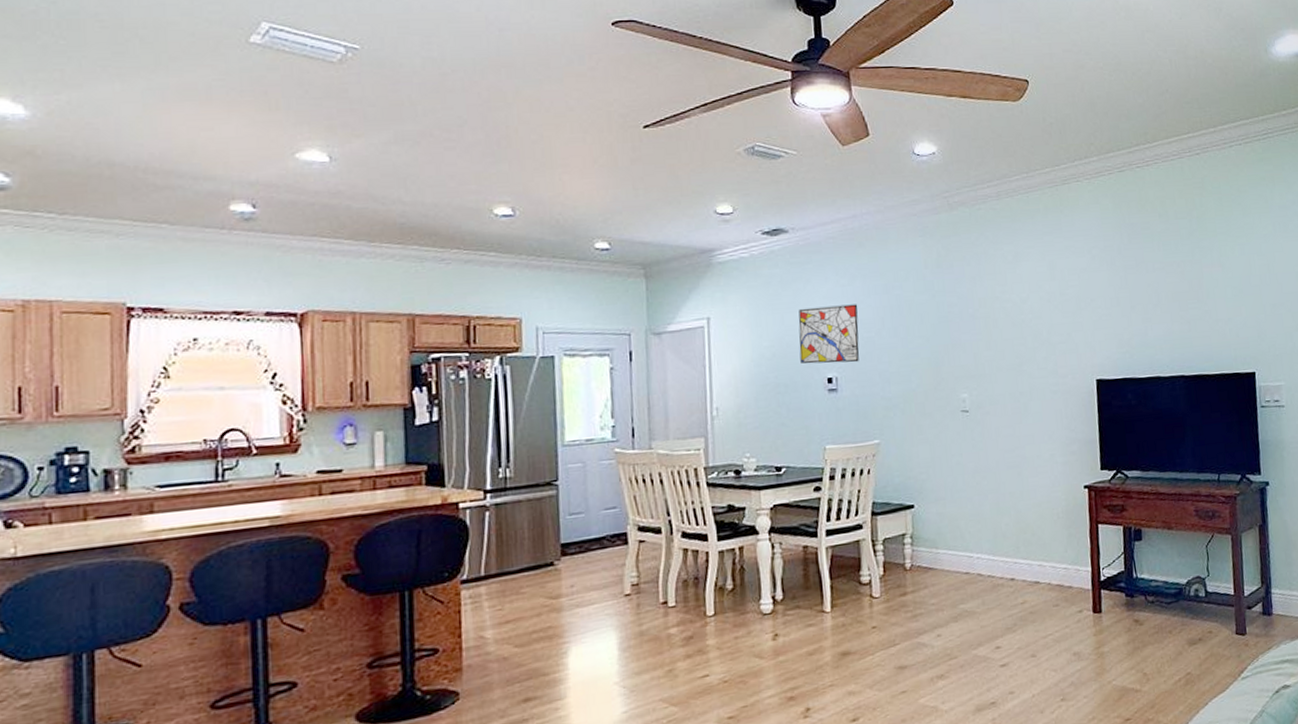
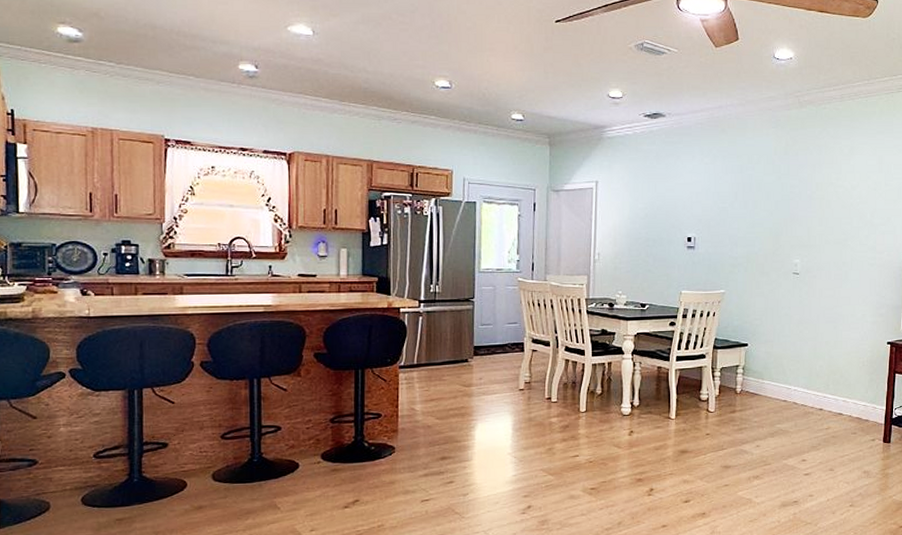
wall art: present [798,304,860,364] -> none [667,179,717,227]

